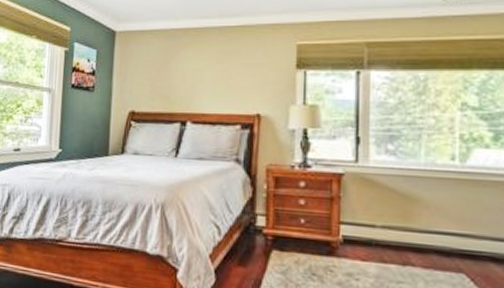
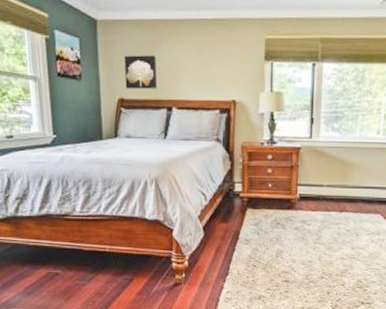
wall art: none [138,65,173,102] -> present [124,55,157,89]

